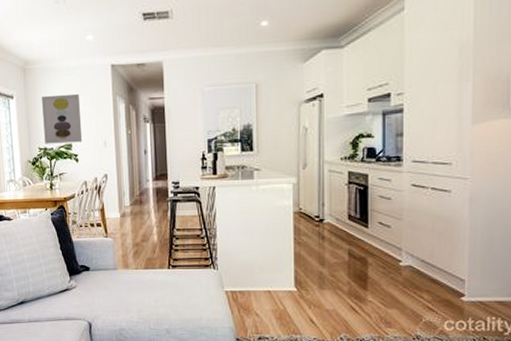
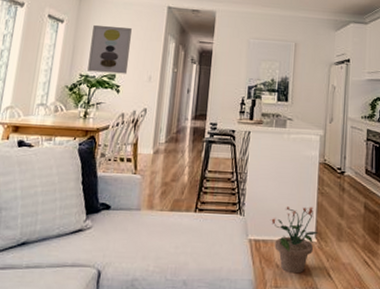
potted plant: none [246,257,299,321] -> present [271,206,320,274]

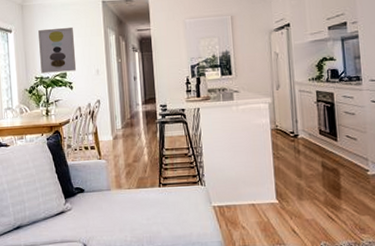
potted plant: present [271,206,320,274] -> none [231,171,280,233]

